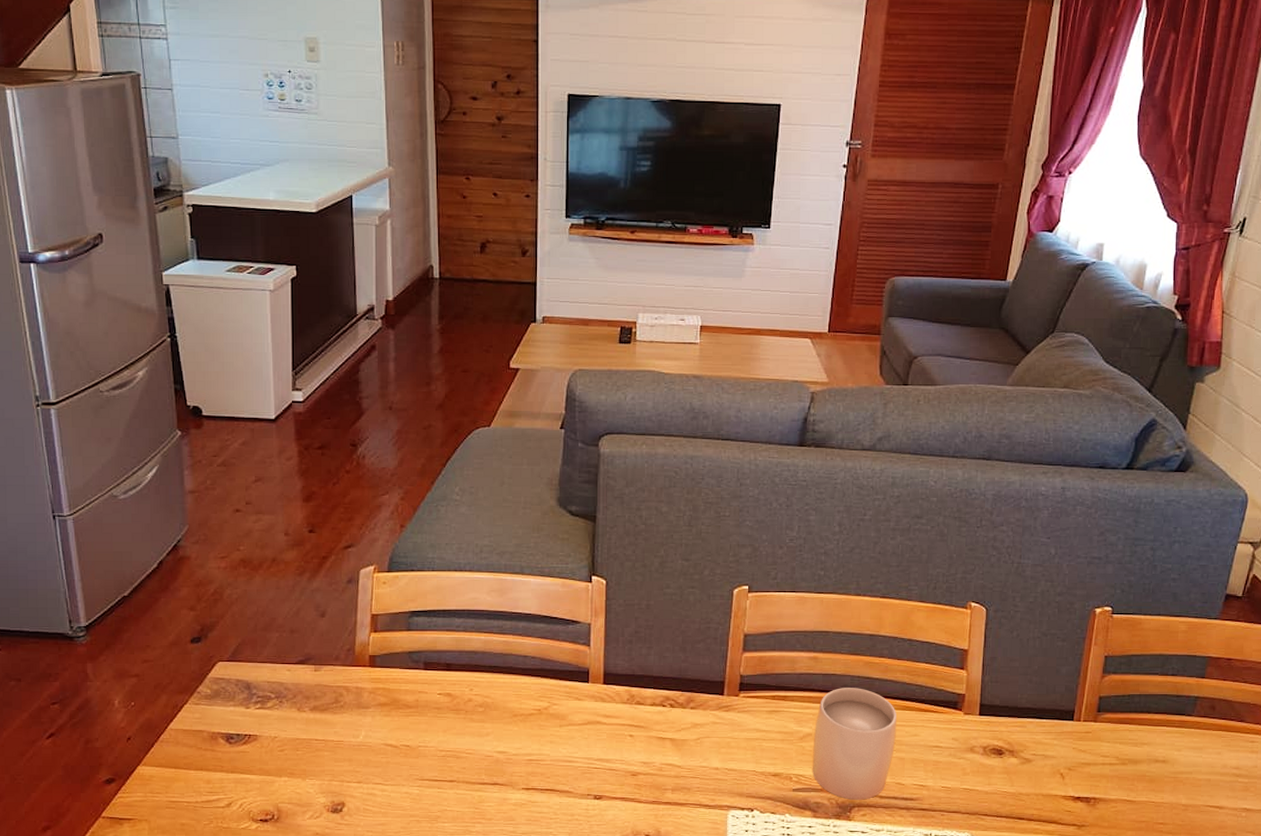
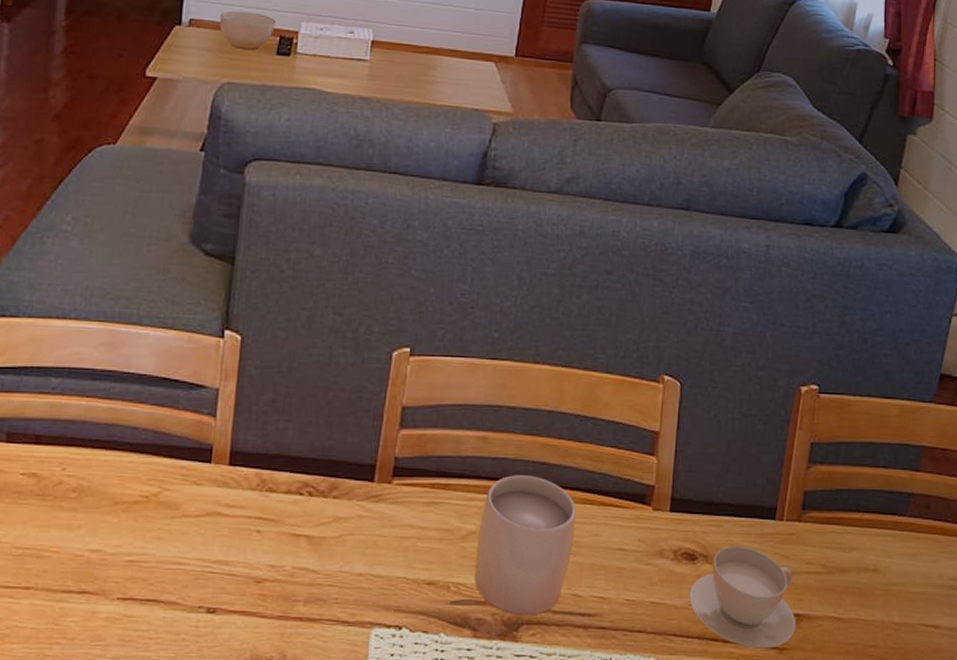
bowl: none [568,307,616,340] -> present [219,11,275,50]
teacup: none [997,742,1093,826] -> present [689,545,796,649]

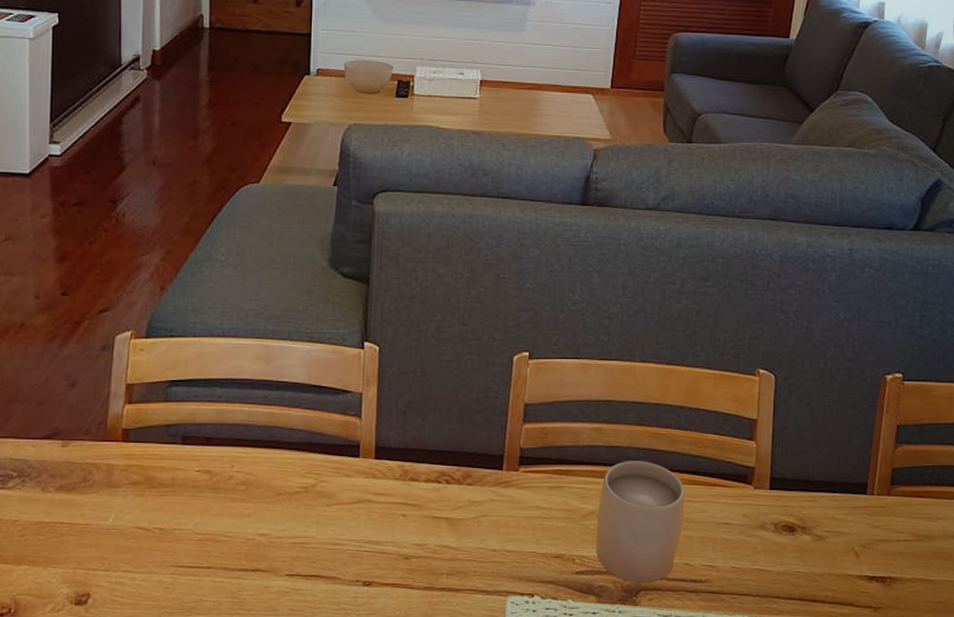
teacup: present [689,545,796,649] -> none [790,518,889,608]

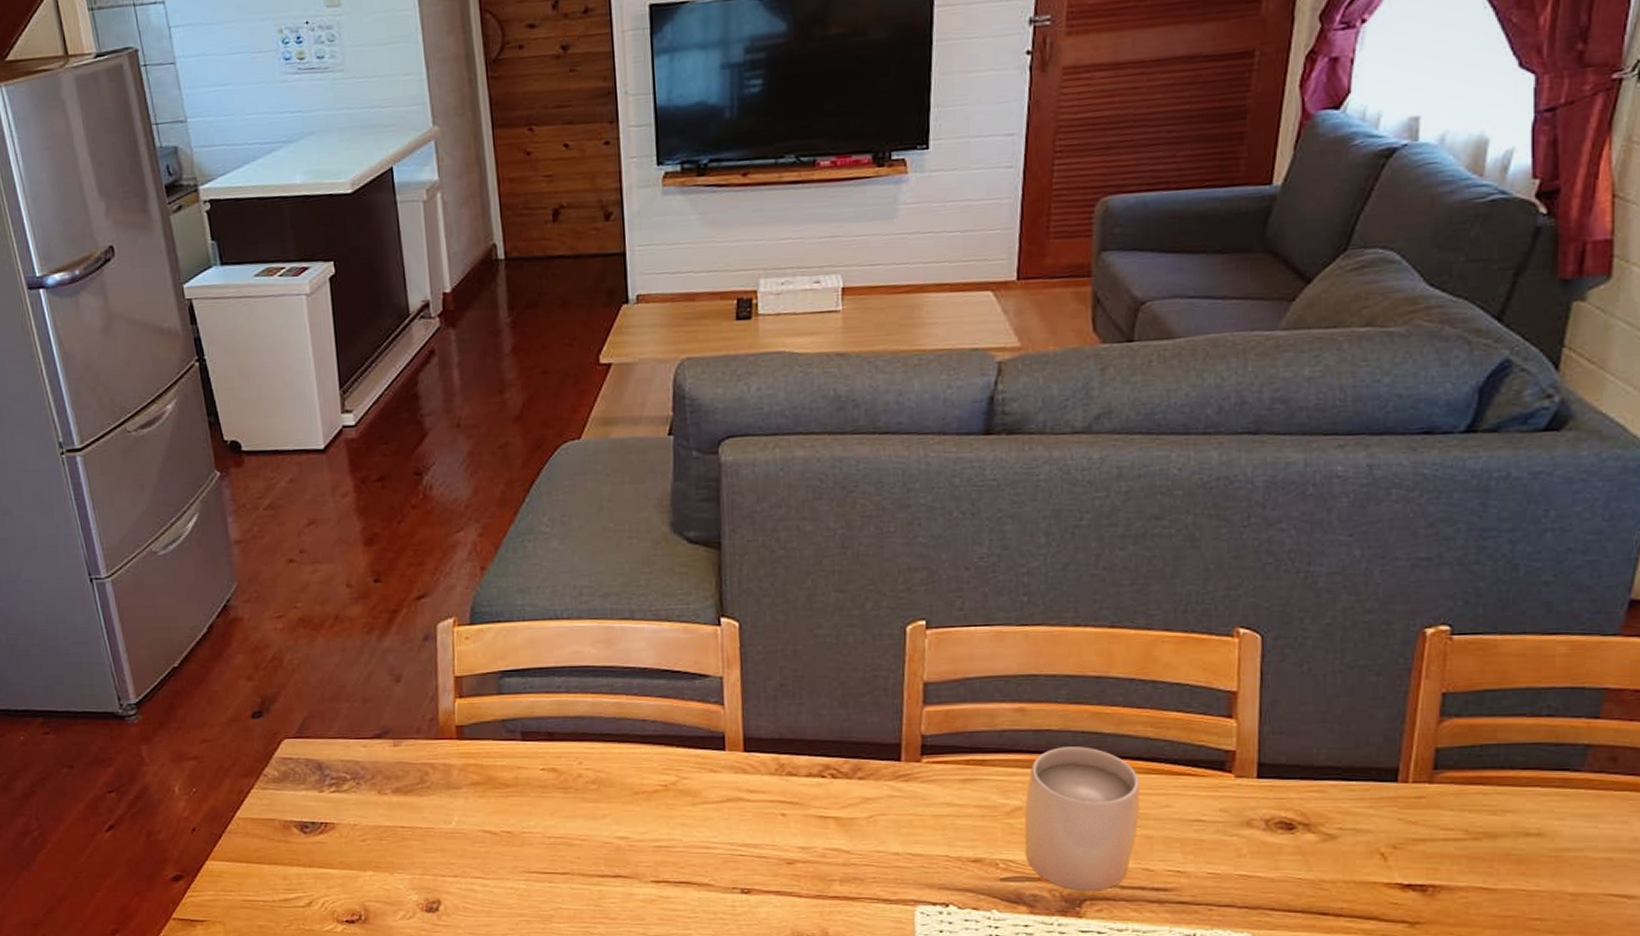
bowl: present [343,60,393,93] -> none [668,277,730,319]

